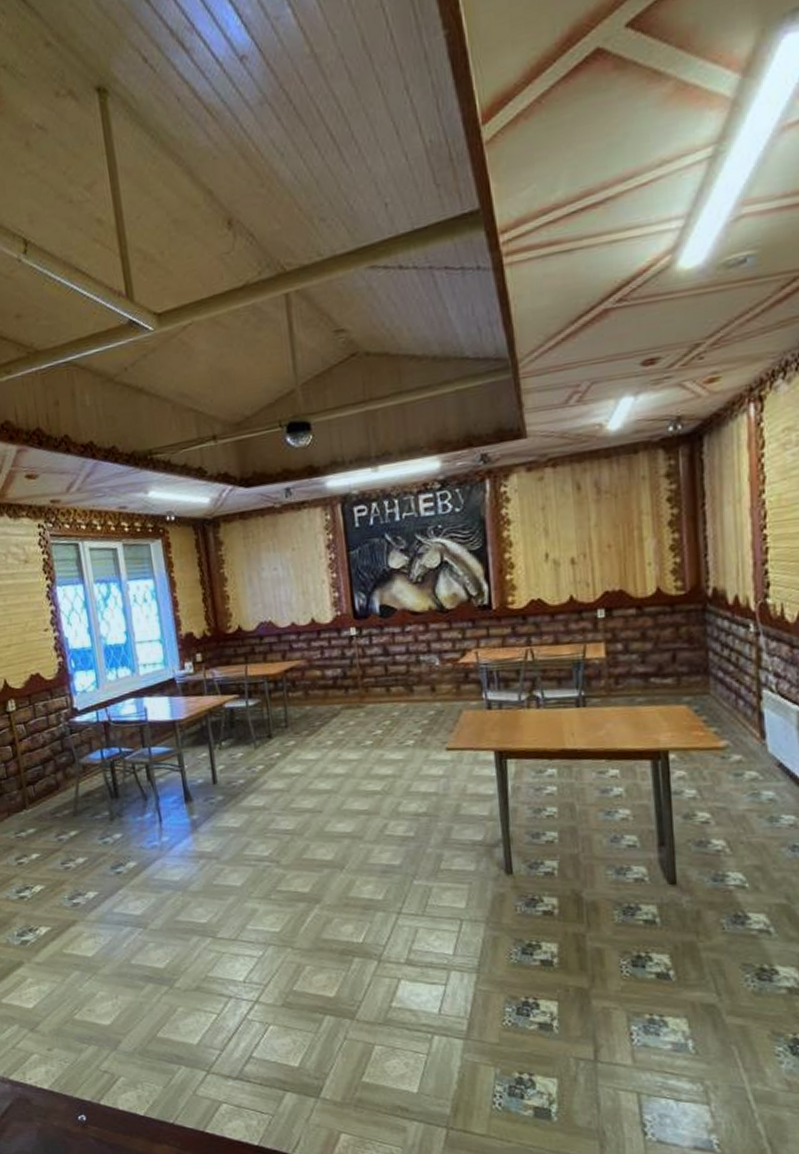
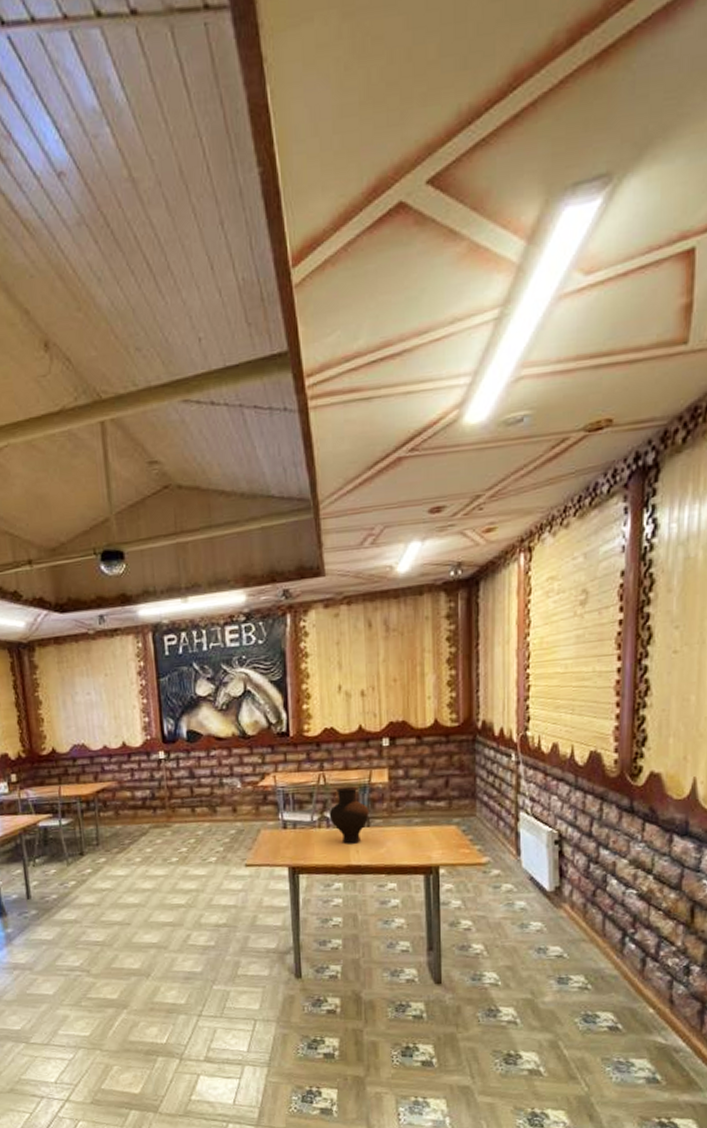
vase: none [538,662,585,725] -> present [329,786,370,843]

